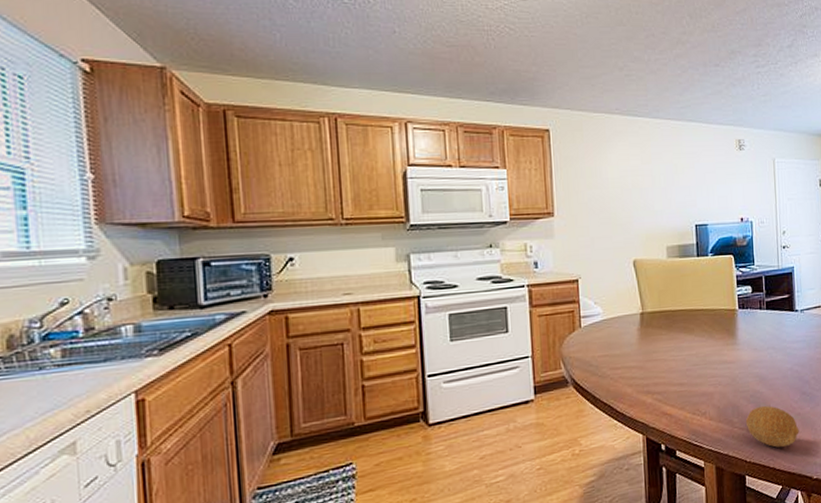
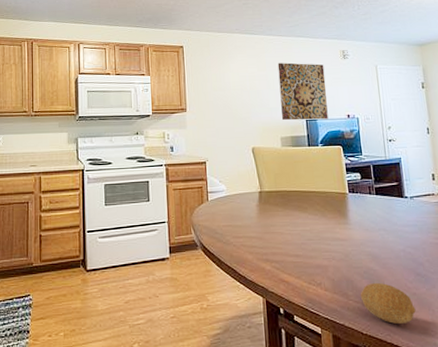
wall art: none [665,154,720,226] -> present [277,62,328,121]

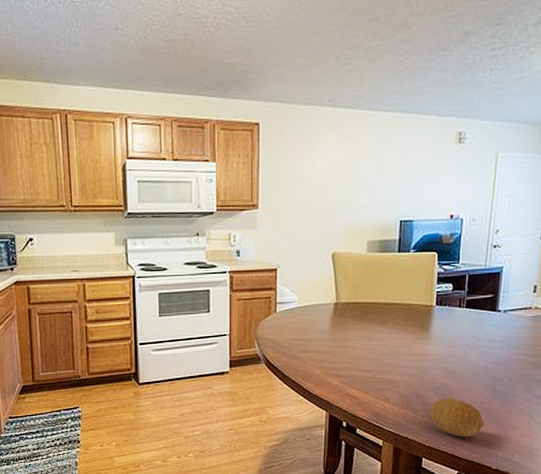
wall art: present [277,62,328,121] -> none [371,147,433,221]

